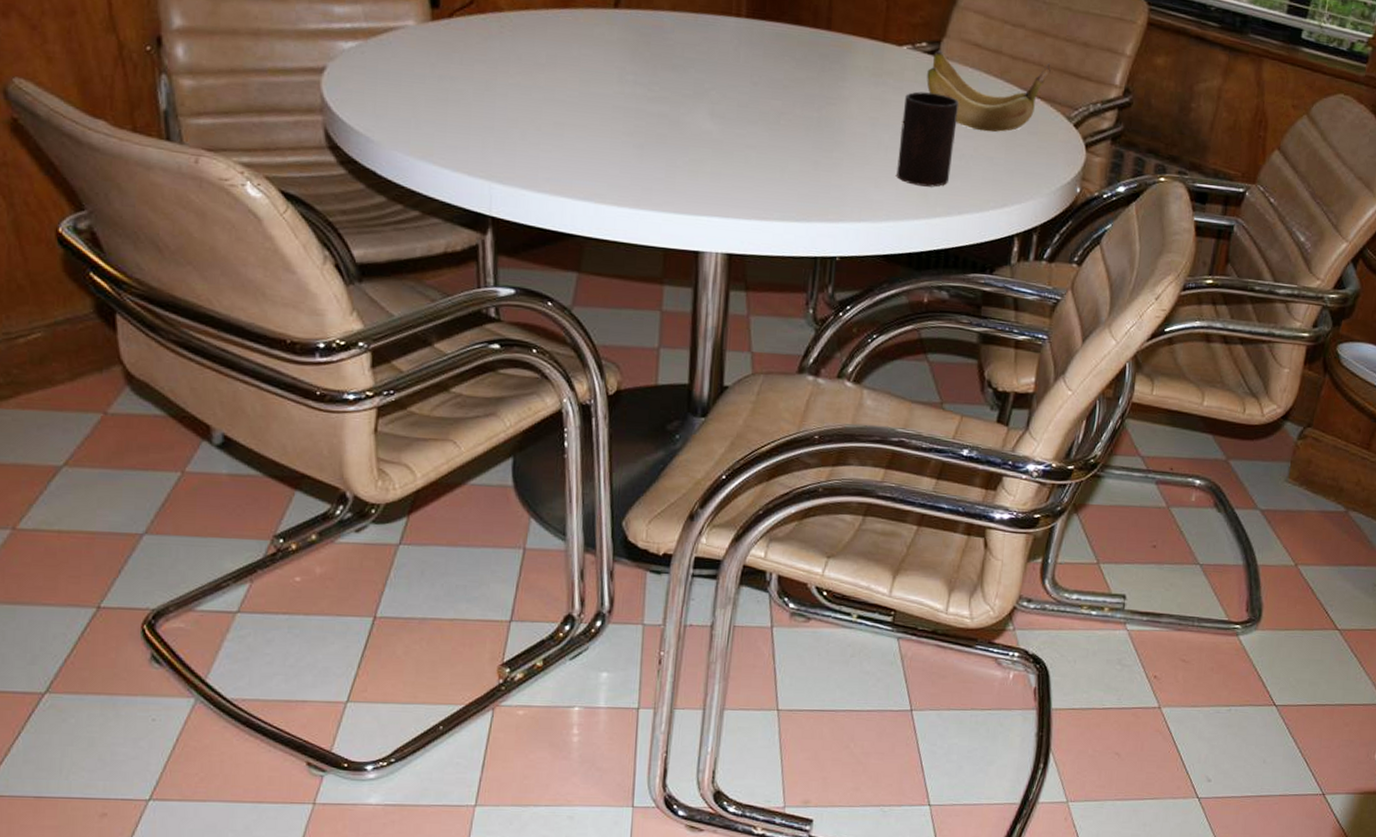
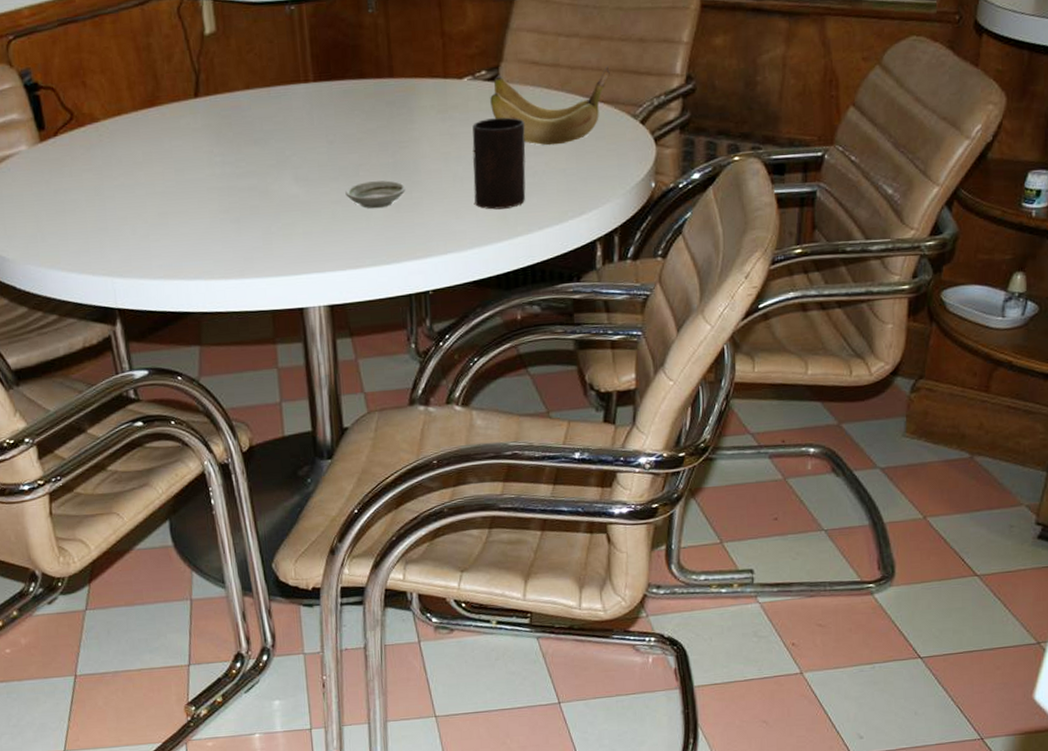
saucer: none [762,131,827,163] -> present [345,180,406,209]

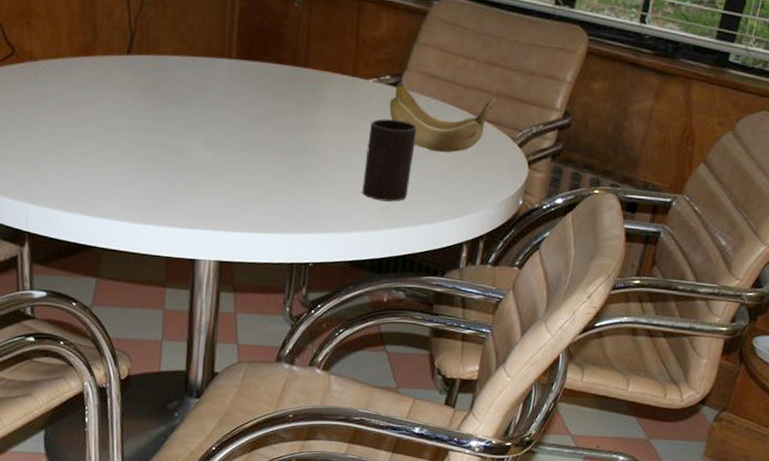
saucer: present [345,180,406,209] -> none [249,156,303,183]

